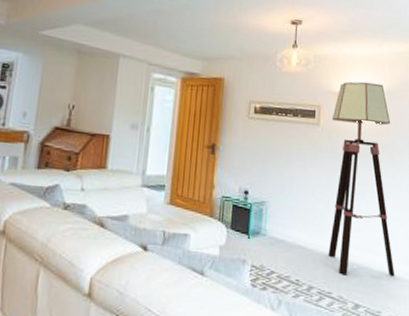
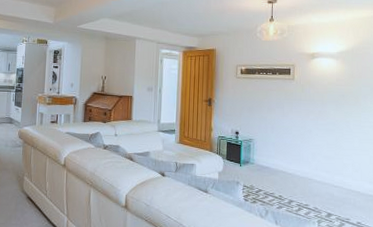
floor lamp: present [328,81,395,277] -> none [304,43,361,193]

